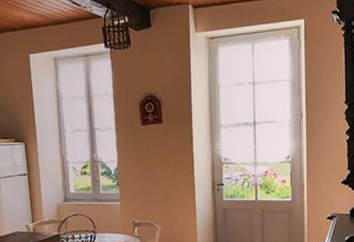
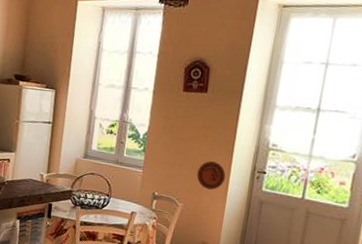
decorative plate: none [167,183,191,208] -> present [197,161,226,190]

